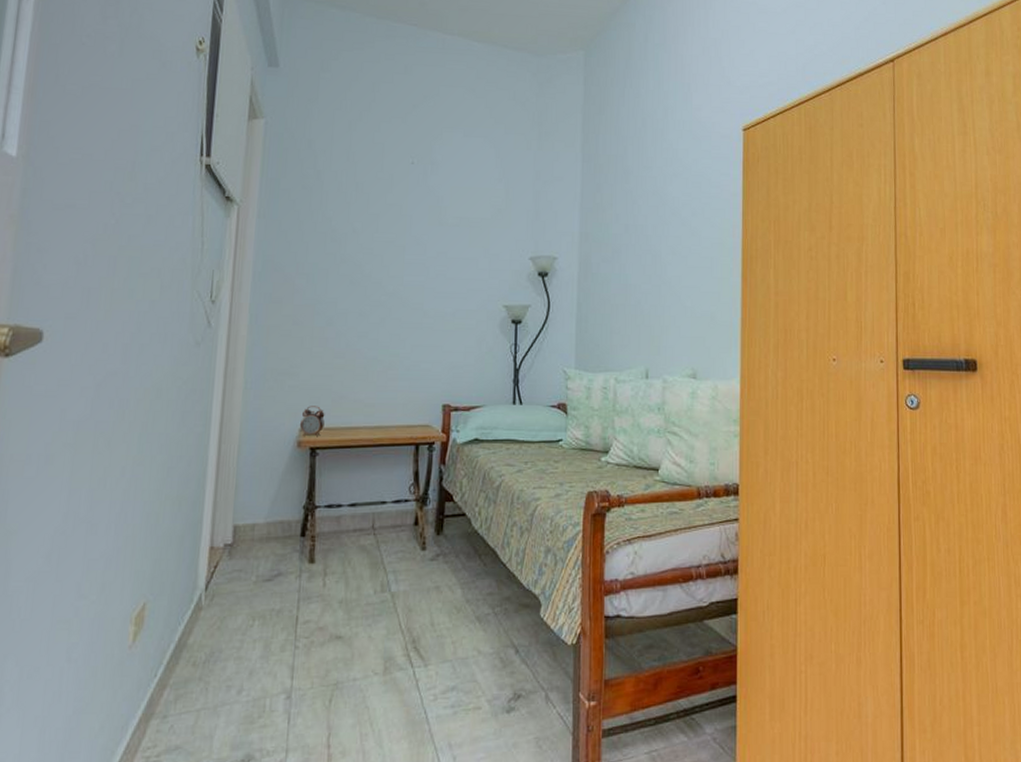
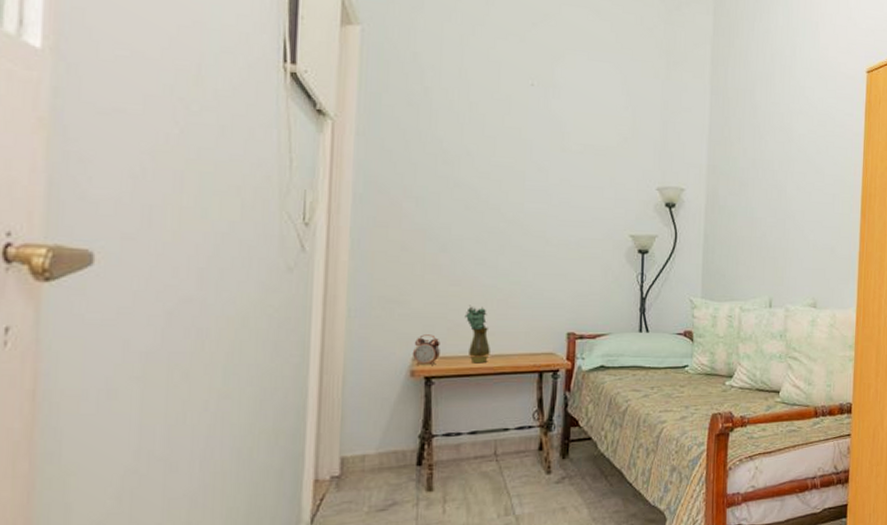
vase: none [347,377,370,435] -> present [464,305,490,364]

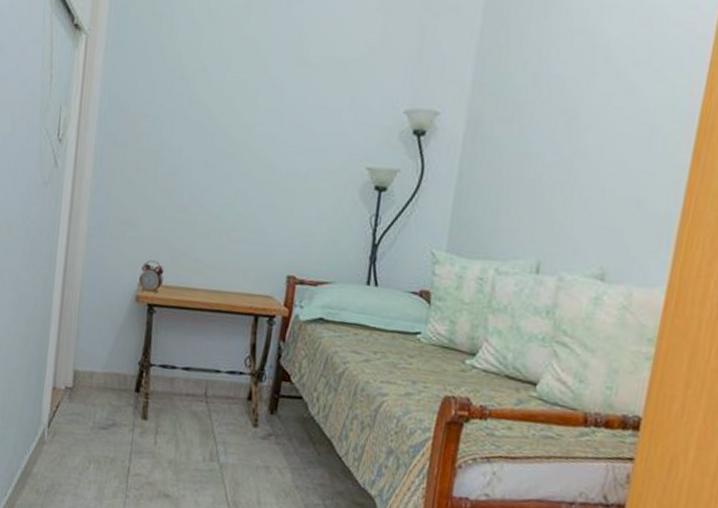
vase: present [464,305,490,364] -> none [188,234,210,298]

